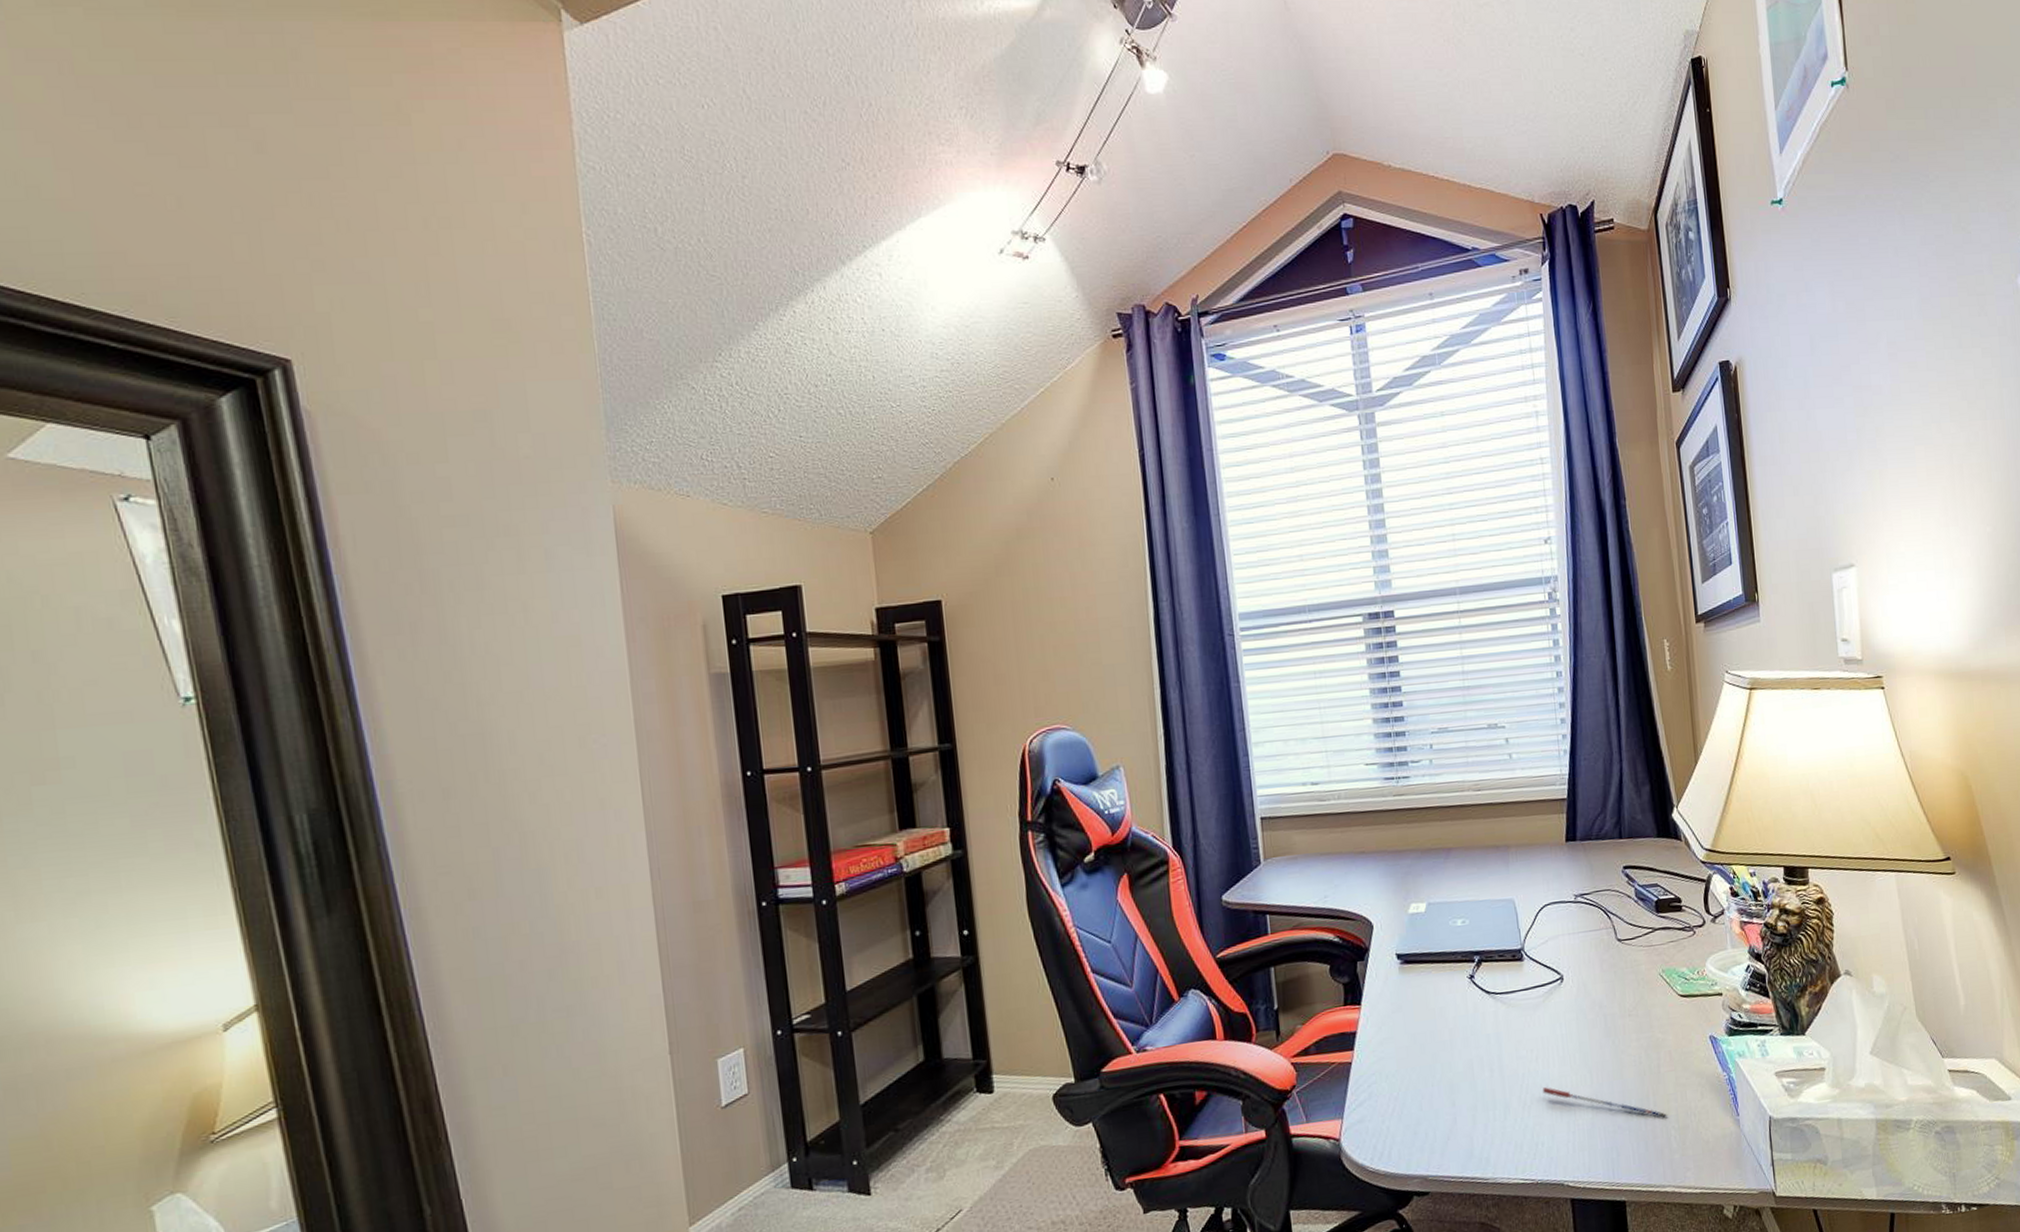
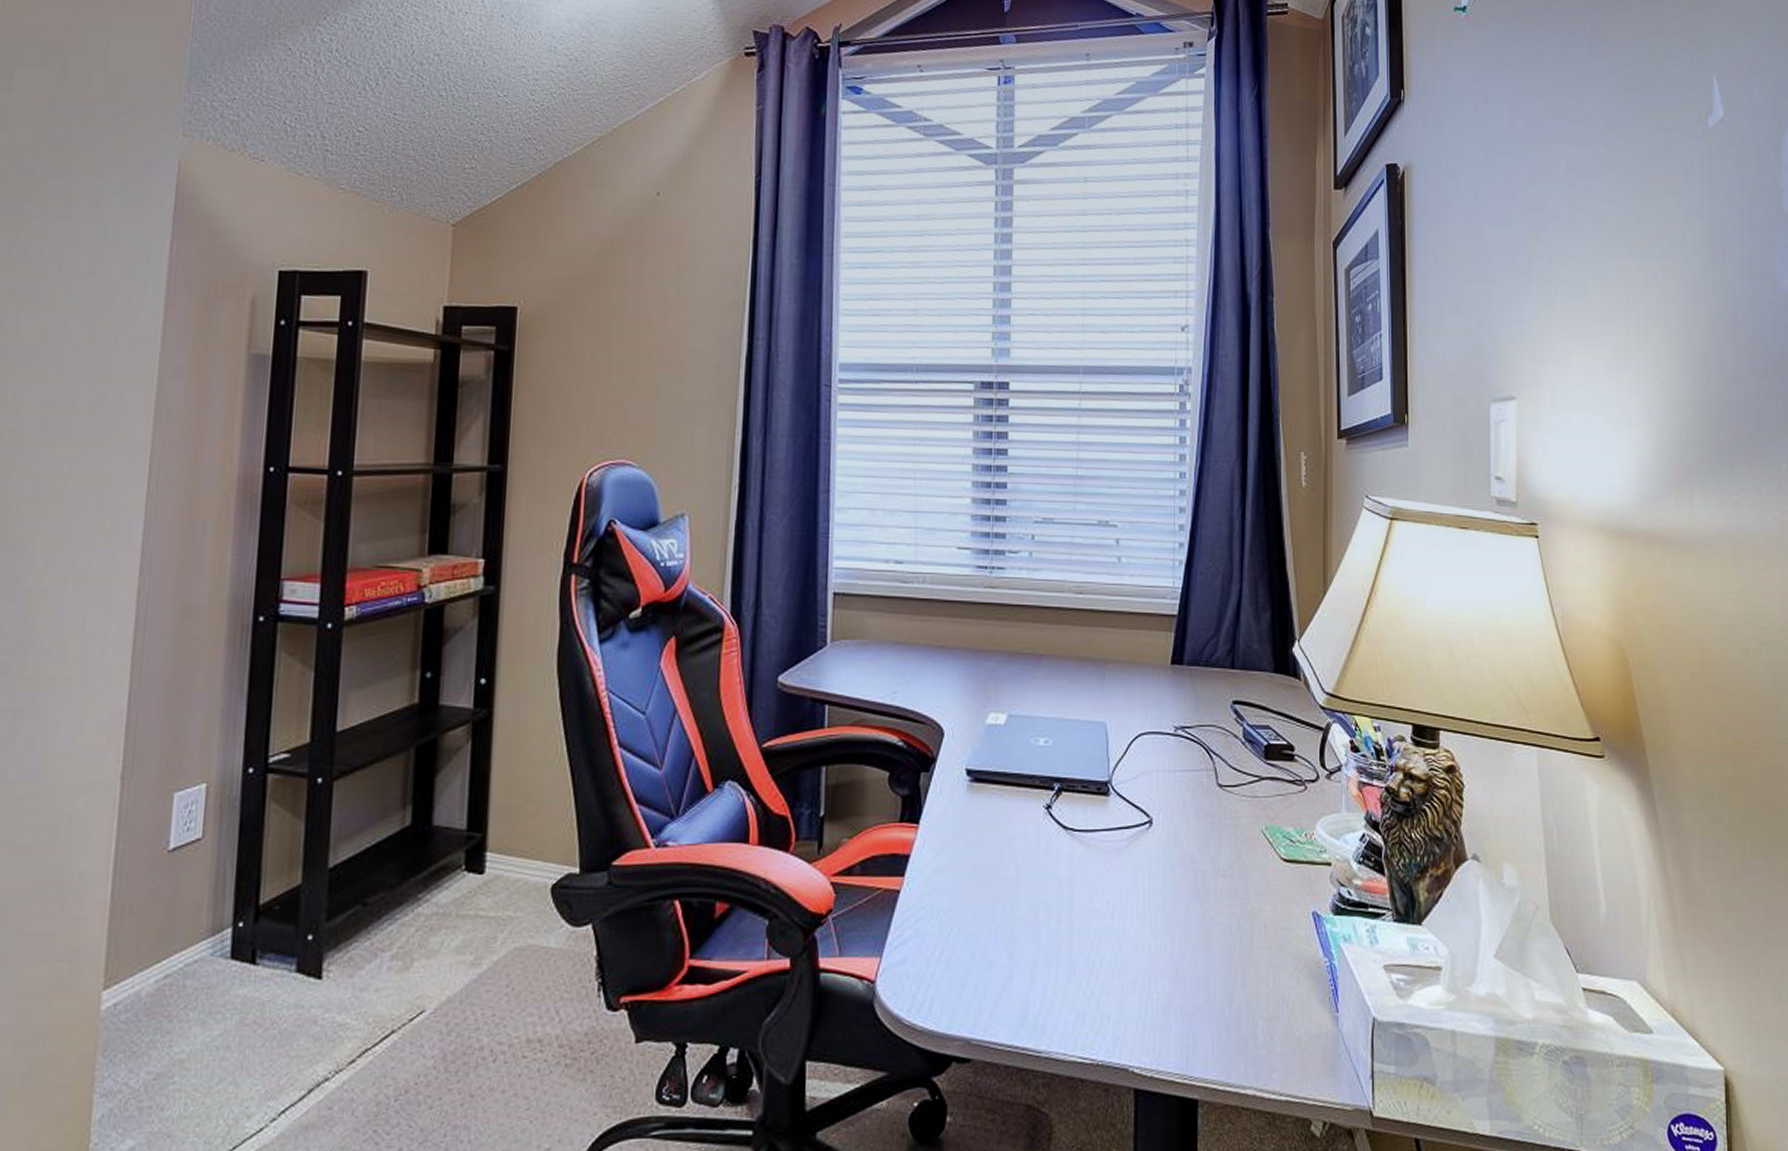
pen: present [1542,1087,1667,1119] -> none [1114,949,1255,1005]

